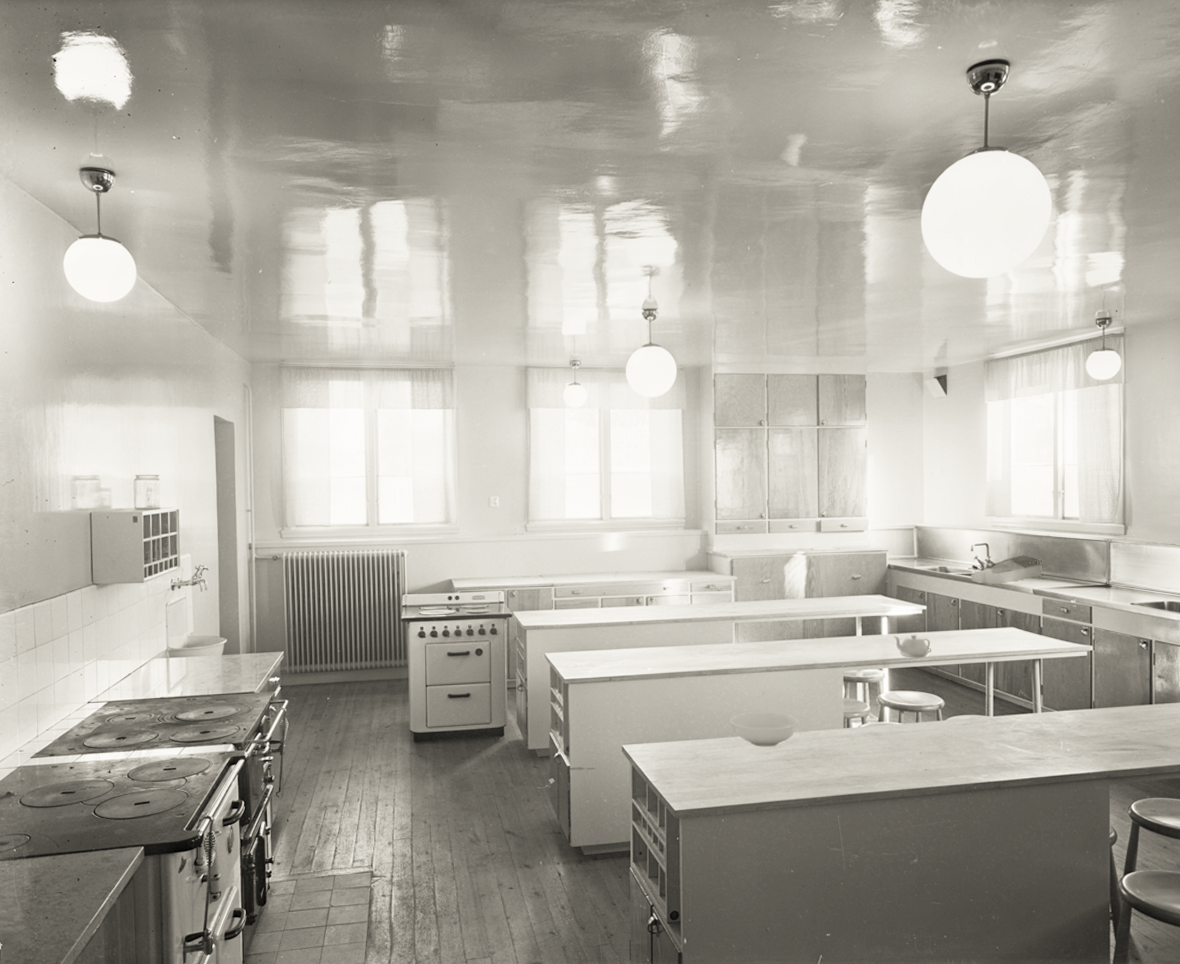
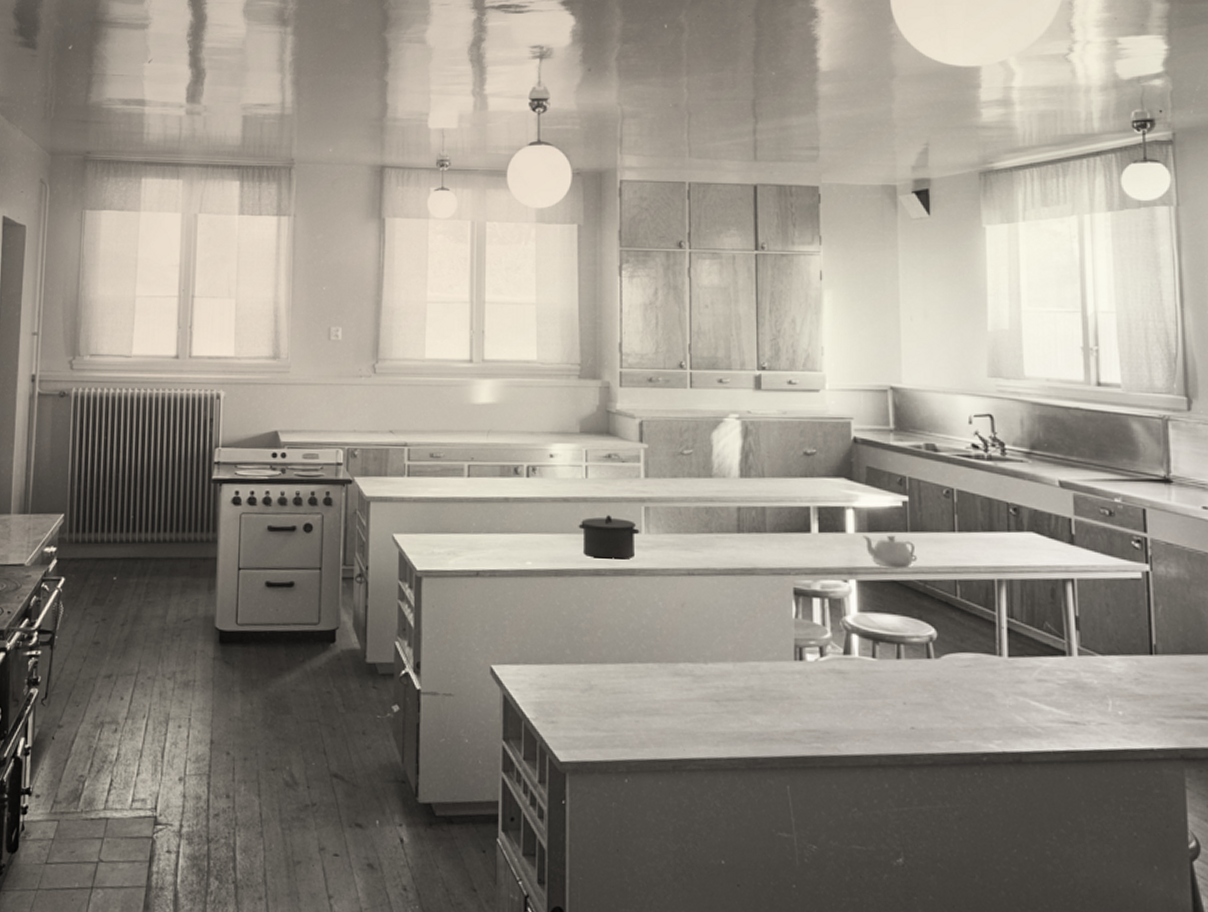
cooking pot: none [685,631,732,663] -> present [578,515,640,559]
bowl: present [729,712,799,747] -> none [636,630,732,681]
dish rack: present [971,555,1044,585] -> none [970,432,1074,473]

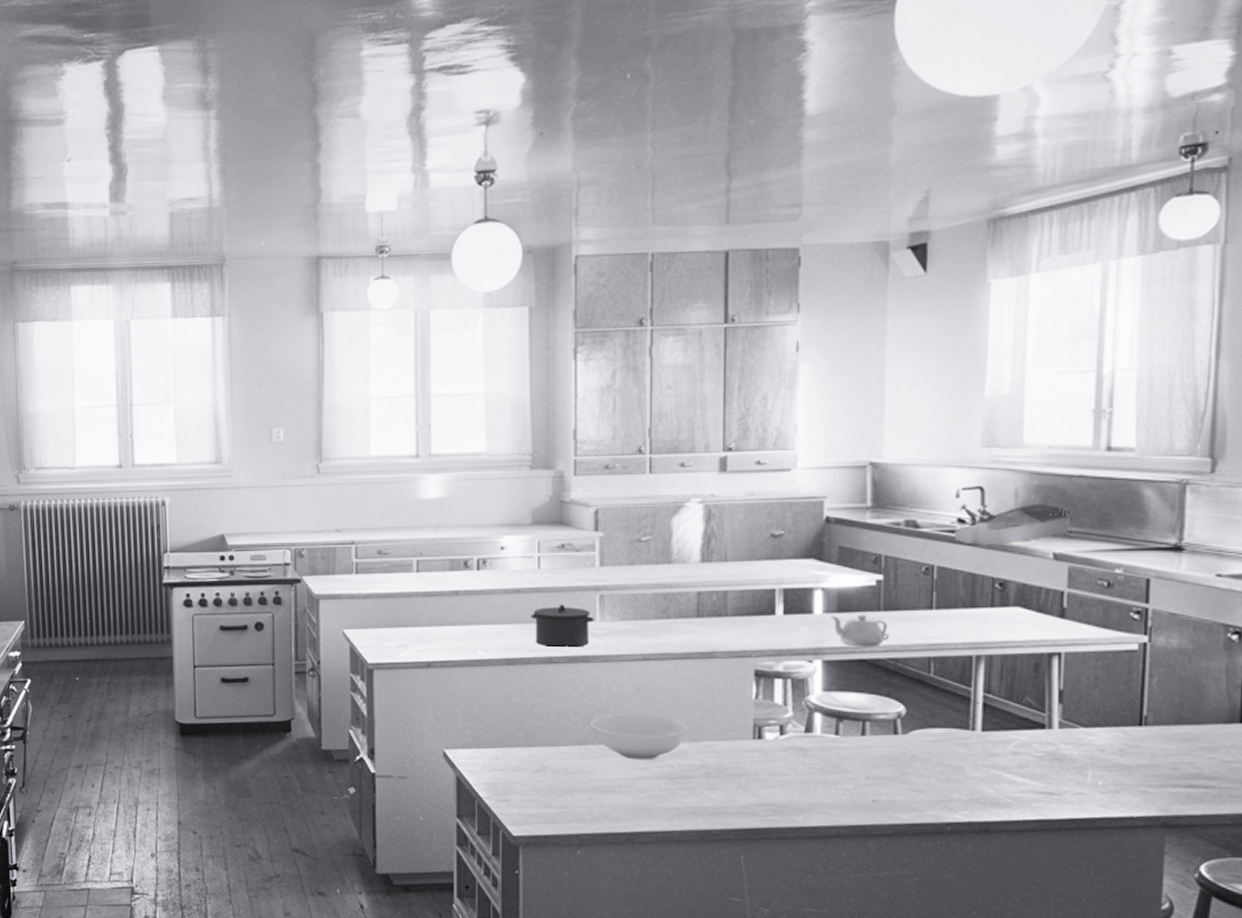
bowl: none [636,630,732,681] -> present [589,713,688,760]
dish rack: none [970,432,1074,473] -> present [954,503,1073,547]

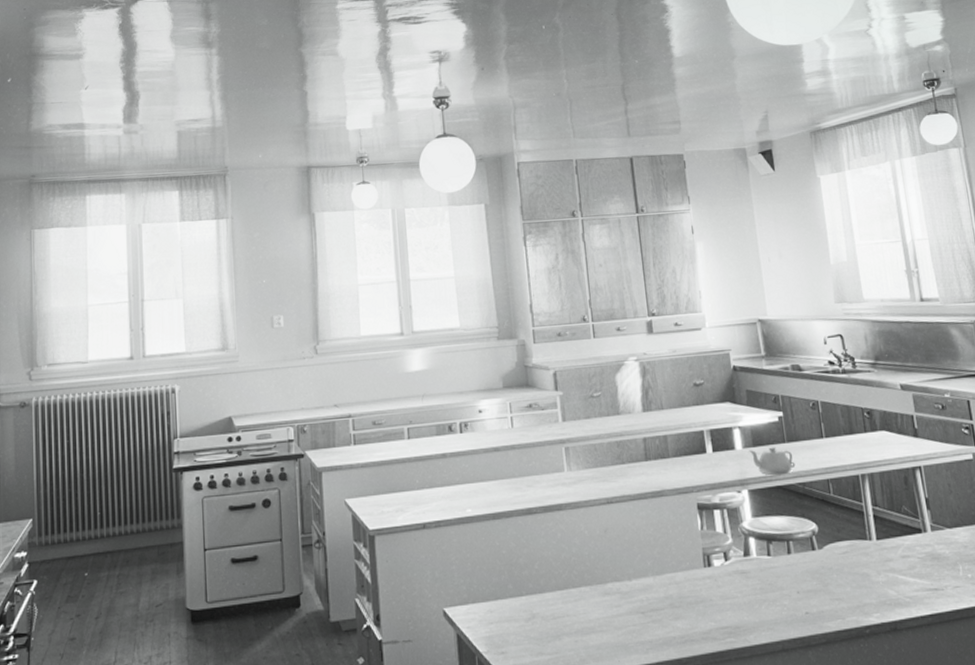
cooking pot: present [530,605,595,647] -> none [509,459,563,499]
bowl: present [589,713,688,760] -> none [568,553,651,599]
dish rack: present [954,503,1073,547] -> none [828,345,909,382]

